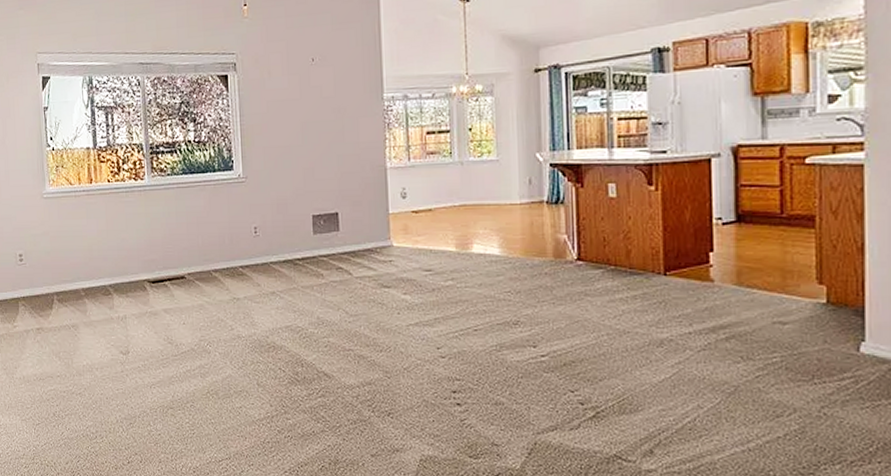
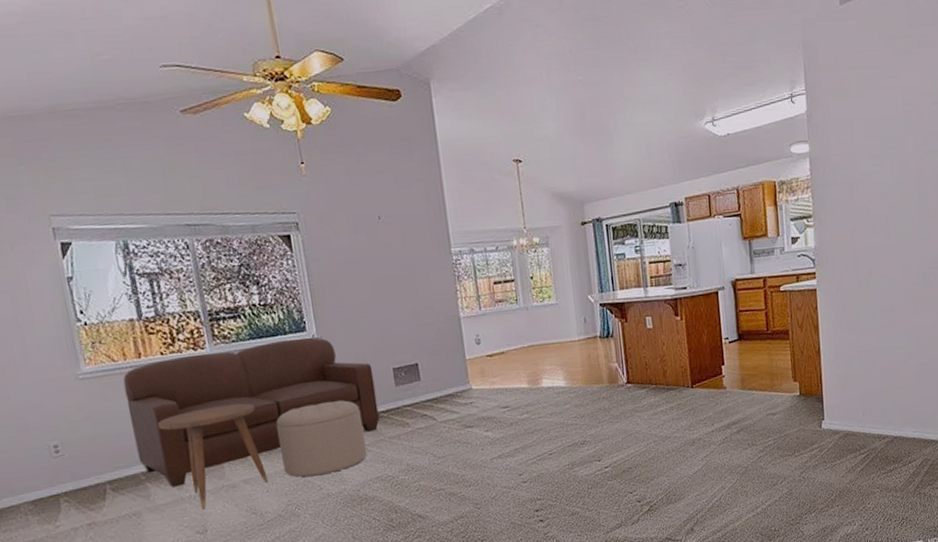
sofa: none [76,176,295,306] -> present [123,337,380,487]
side table: none [99,235,186,332] -> present [157,403,268,510]
ottoman: none [197,242,279,316] -> present [276,399,367,478]

